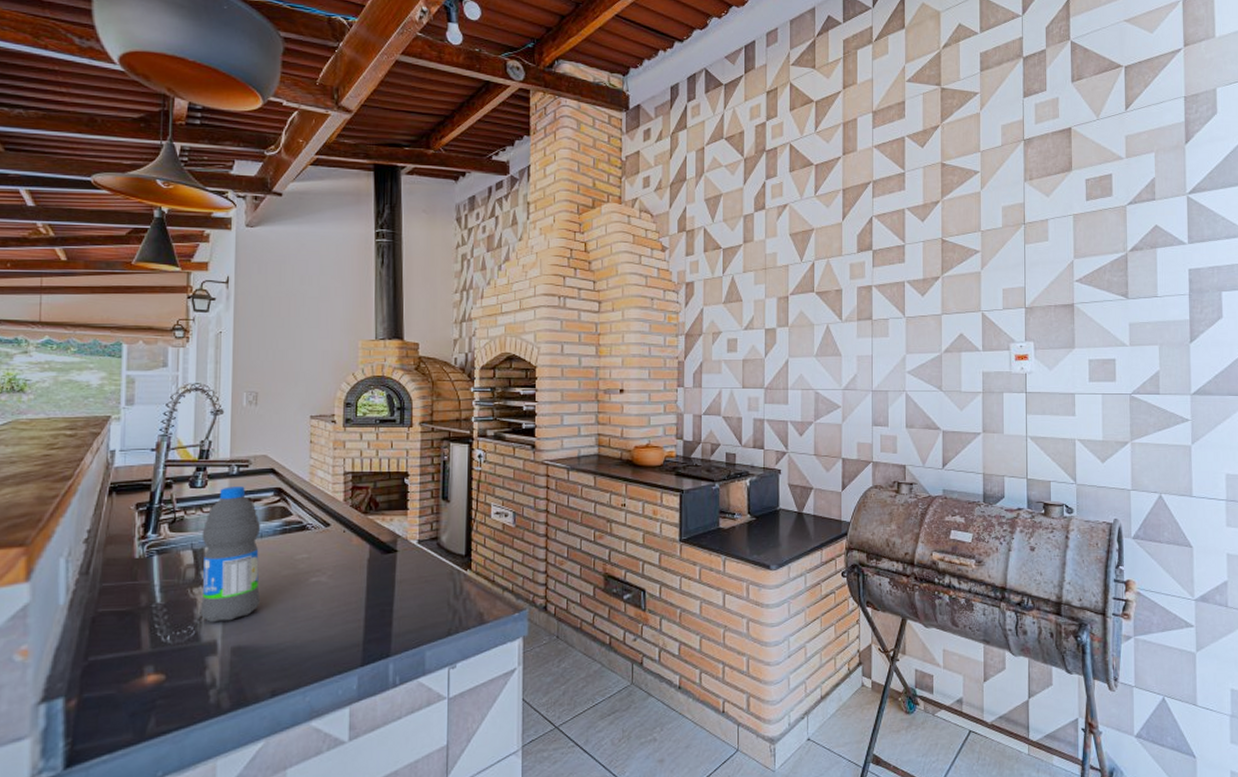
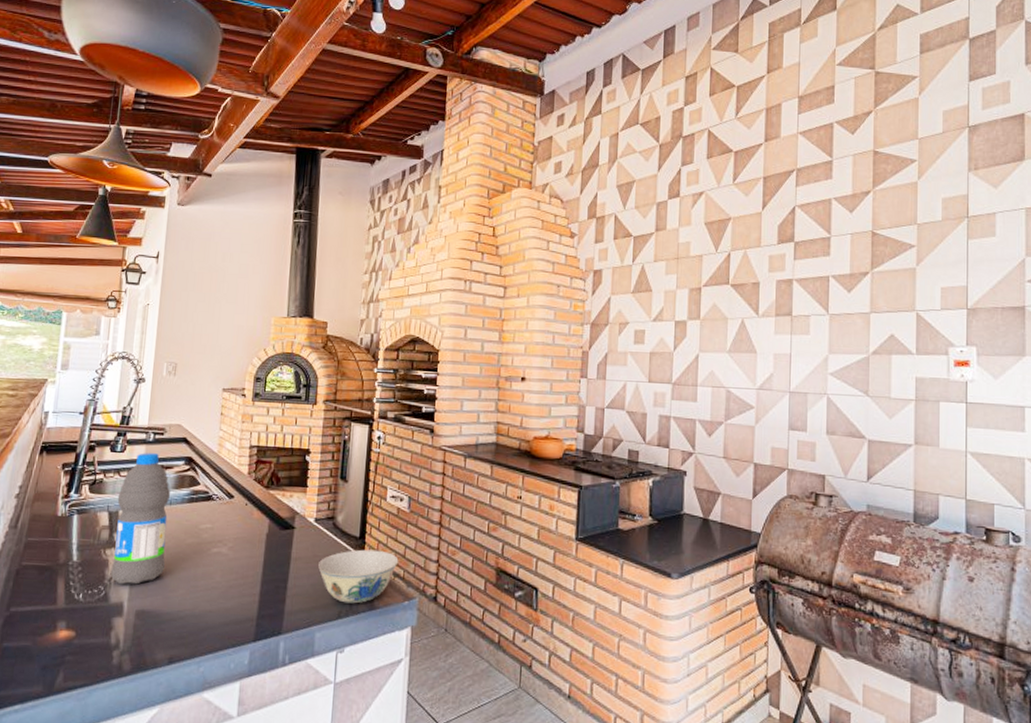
bowl: none [425,566,507,620] -> present [318,549,399,604]

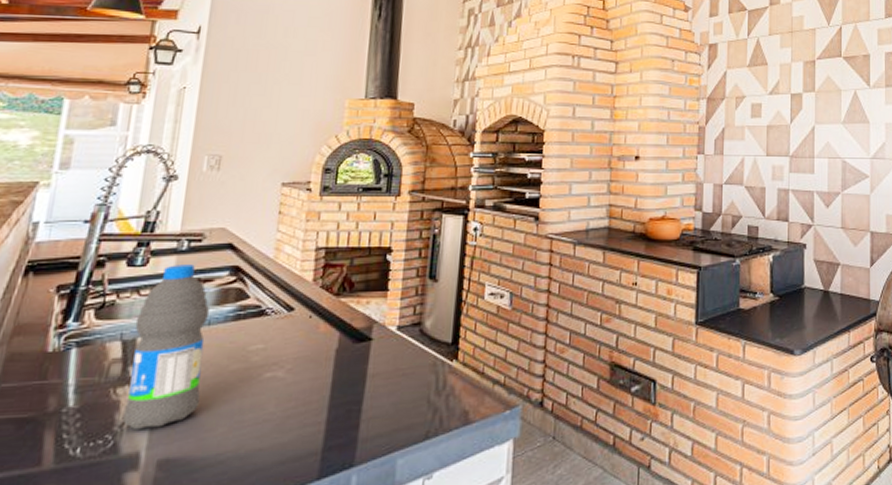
bowl: present [318,549,399,604] -> none [401,355,499,421]

